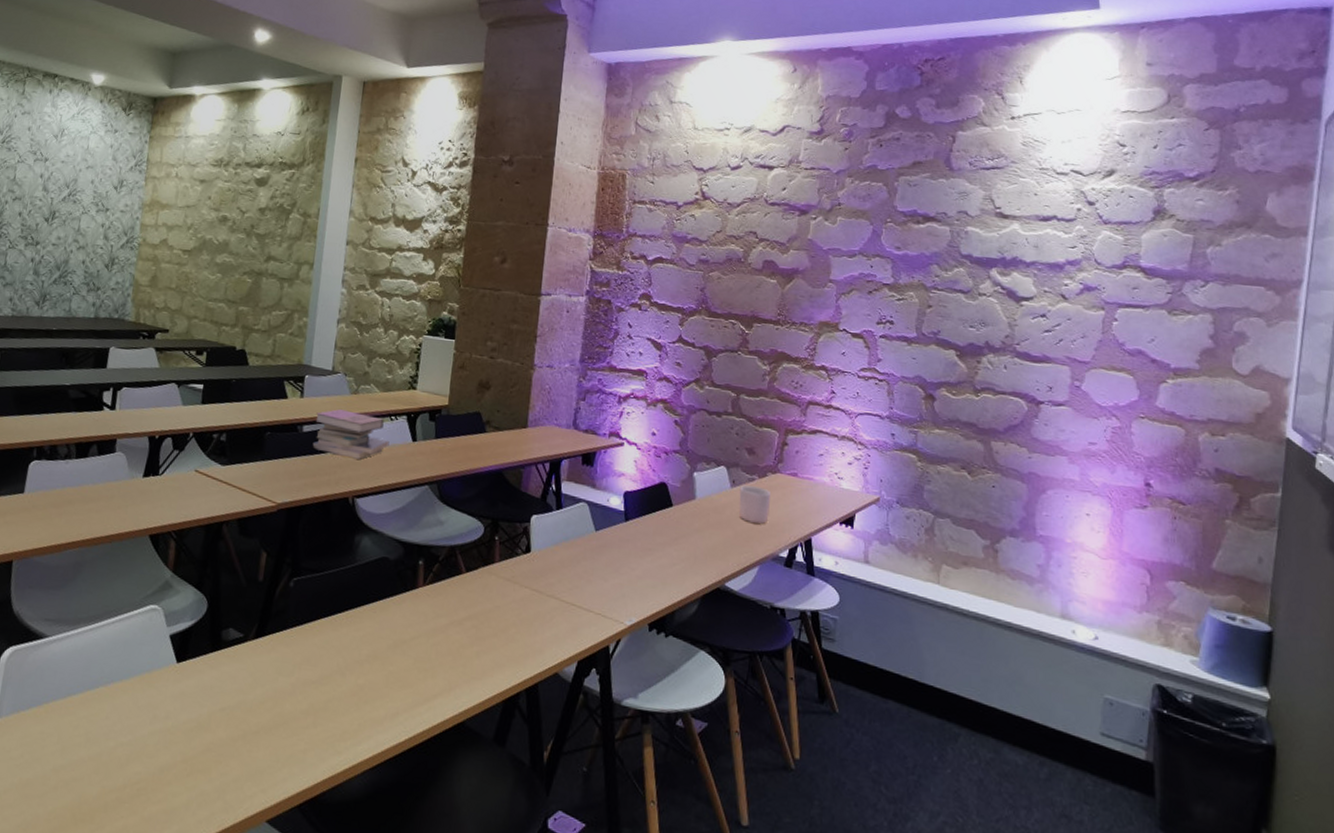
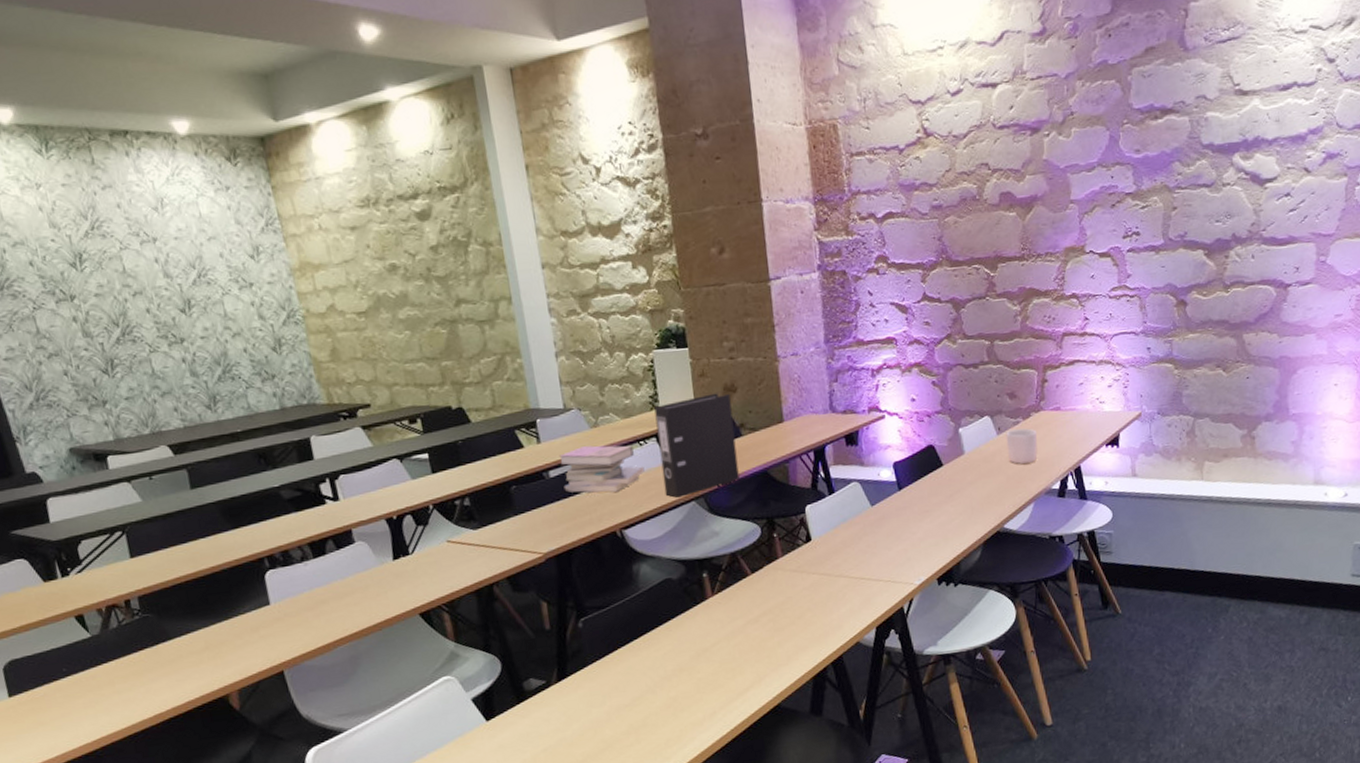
binder: none [402,386,483,480] -> present [654,393,739,499]

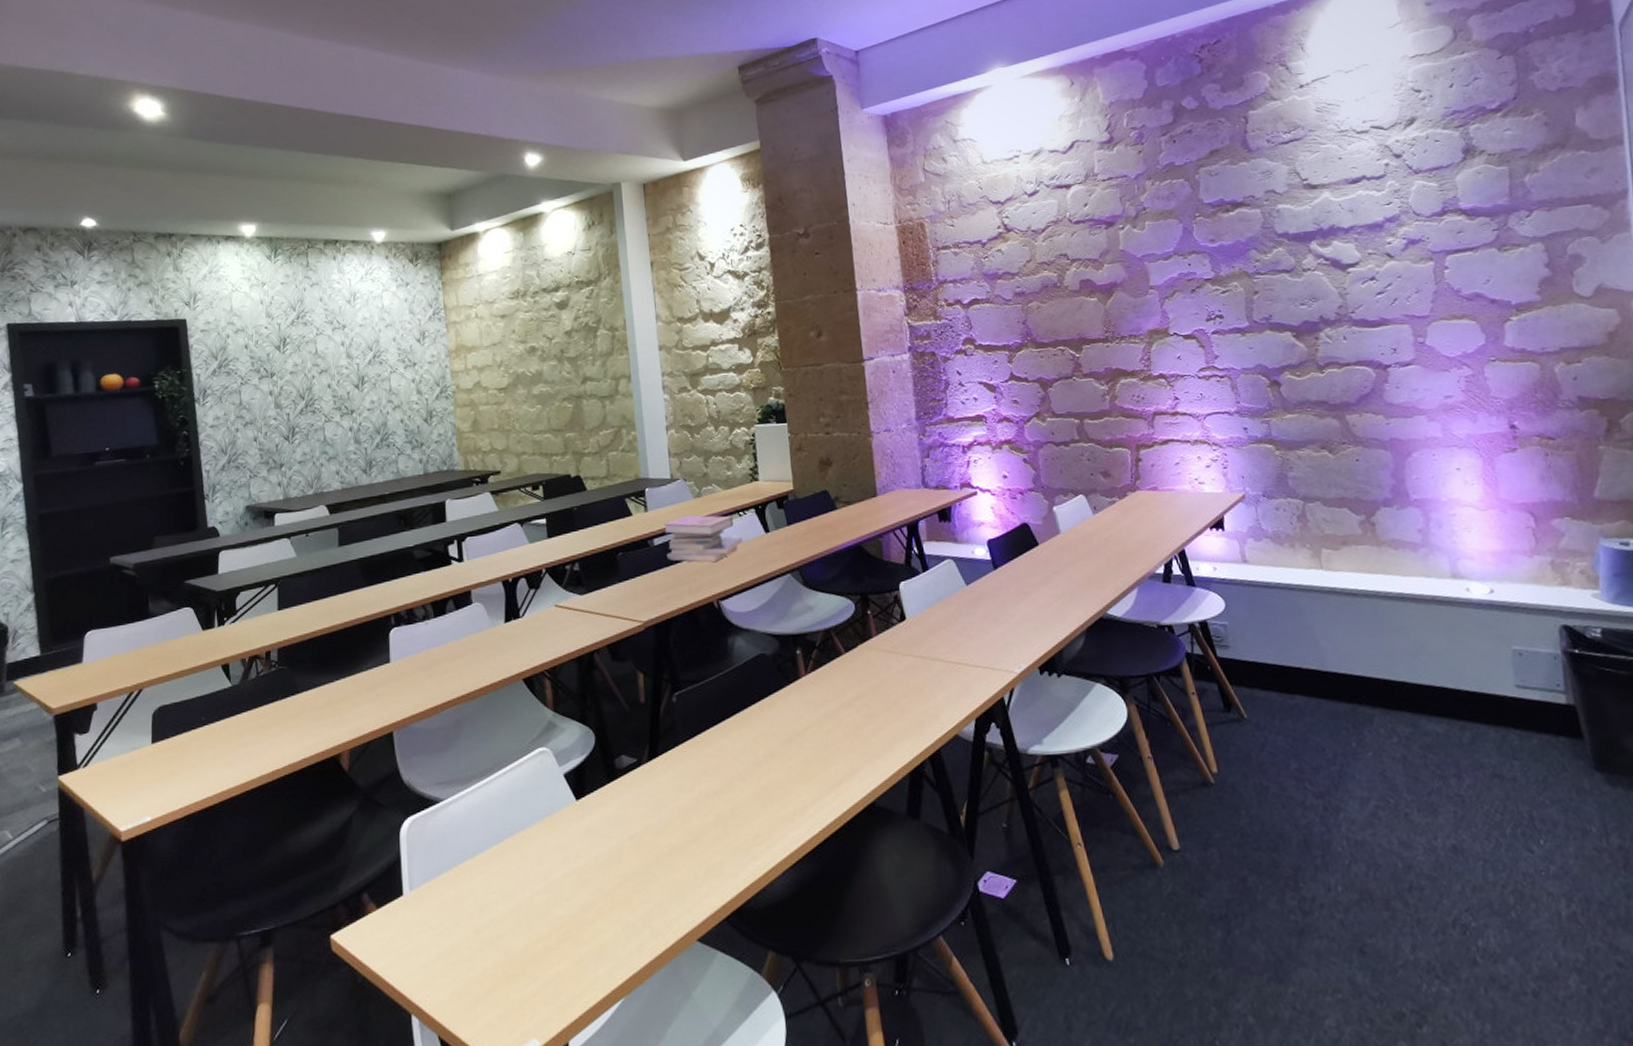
binder: present [654,393,739,499] -> none [754,466,834,571]
mug: present [1006,428,1038,464] -> none [1102,508,1138,546]

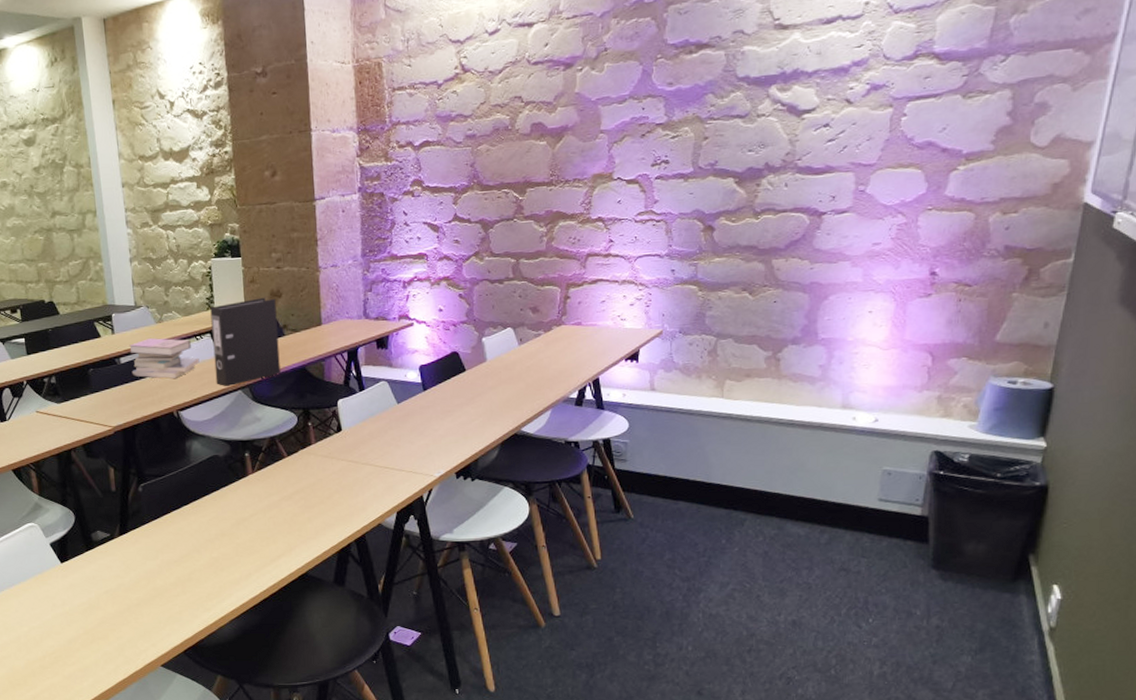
binder: none [754,466,834,571] -> present [210,297,281,387]

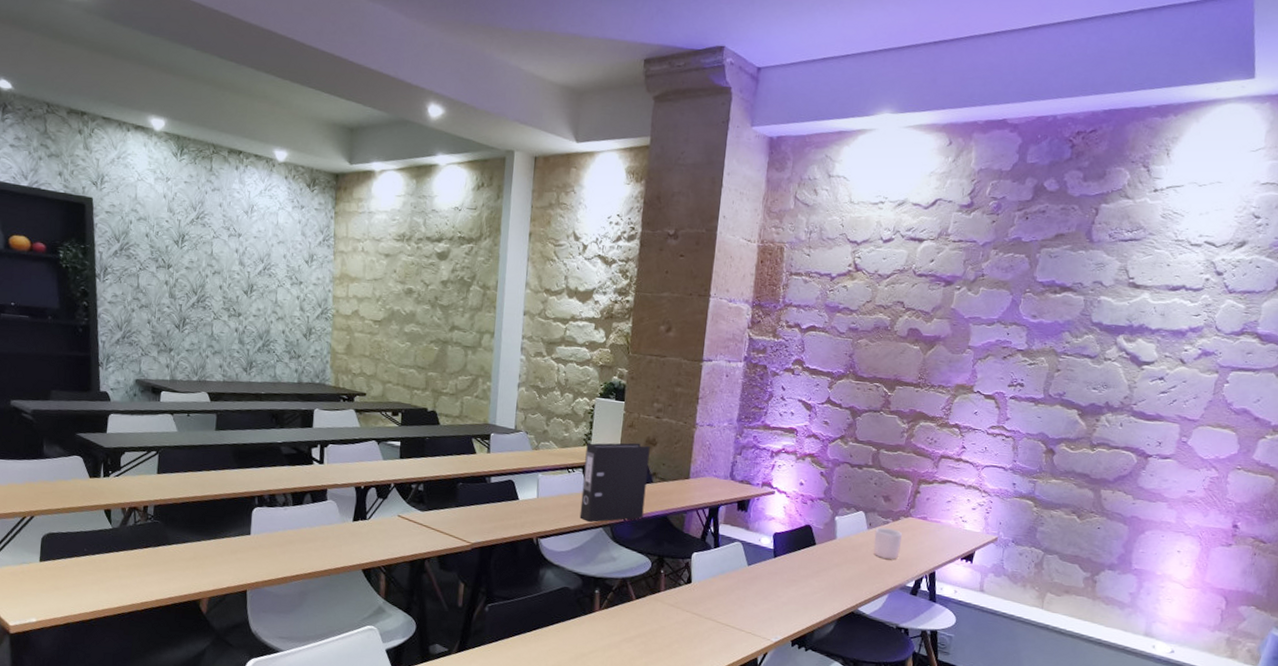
books: present [129,338,200,379] -> none [499,463,568,506]
mug: none [527,340,558,374] -> present [873,527,903,560]

